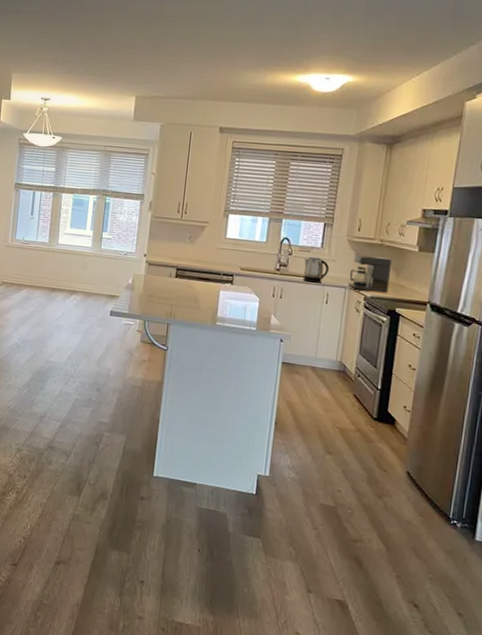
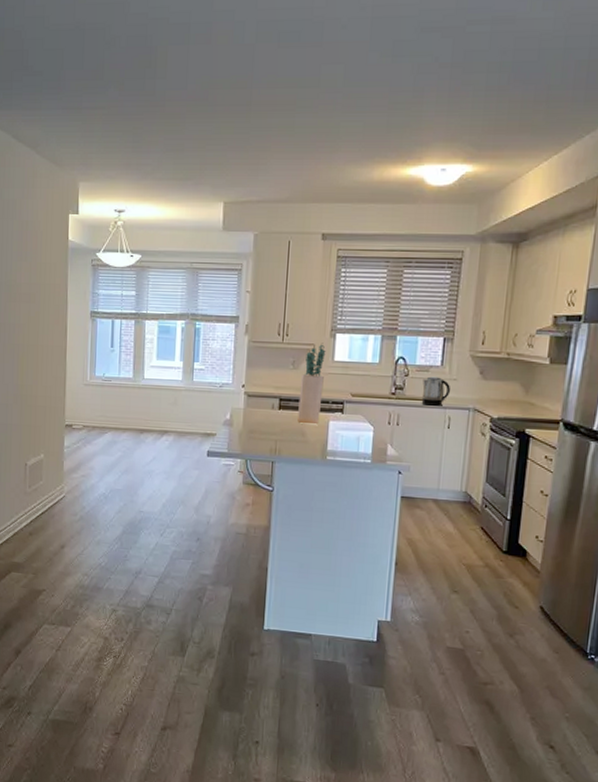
vase: none [192,221,219,294] -> present [297,342,326,426]
coffee maker: present [348,254,393,293] -> none [472,371,521,413]

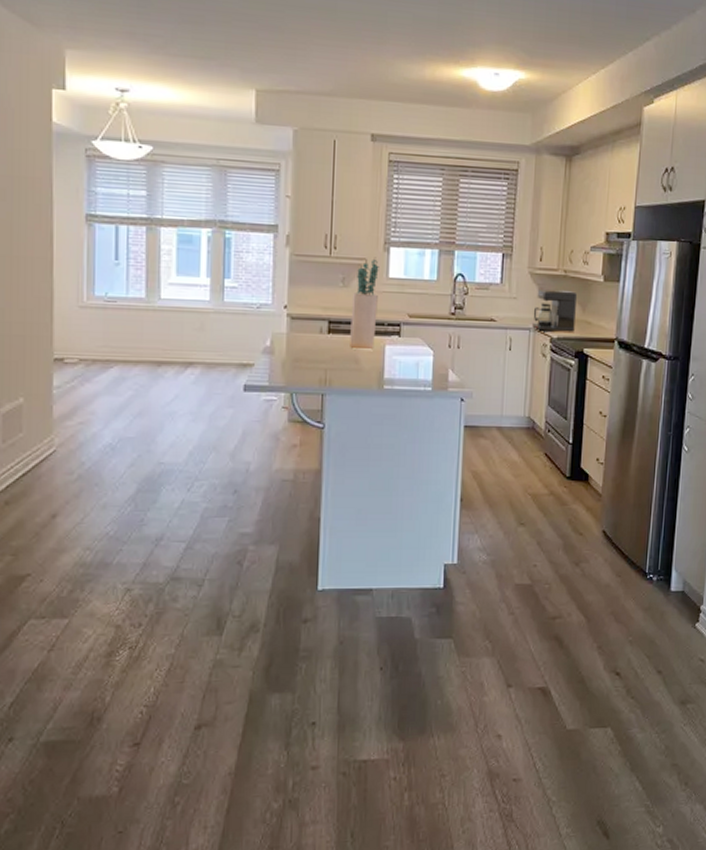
kettle: present [421,376,450,406] -> none [482,295,510,326]
coffee maker: none [472,371,521,413] -> present [532,288,578,332]

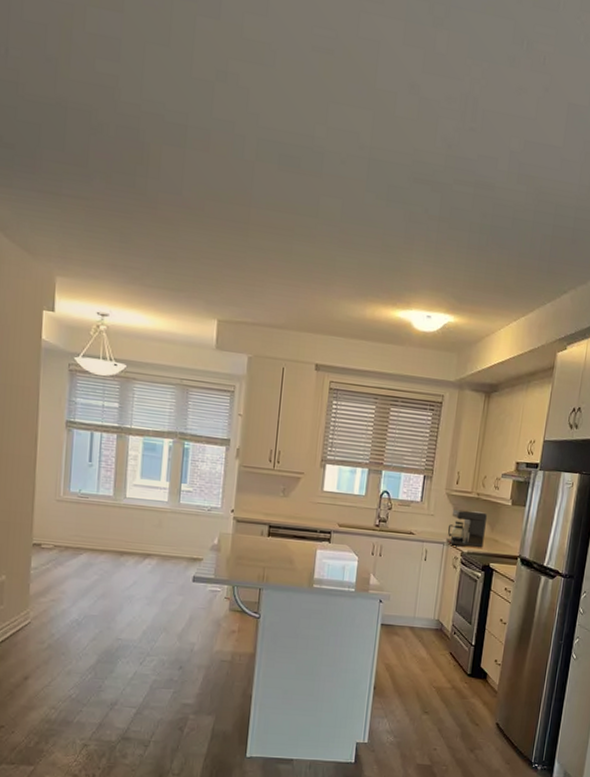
vase: present [350,257,379,351] -> none [286,472,316,554]

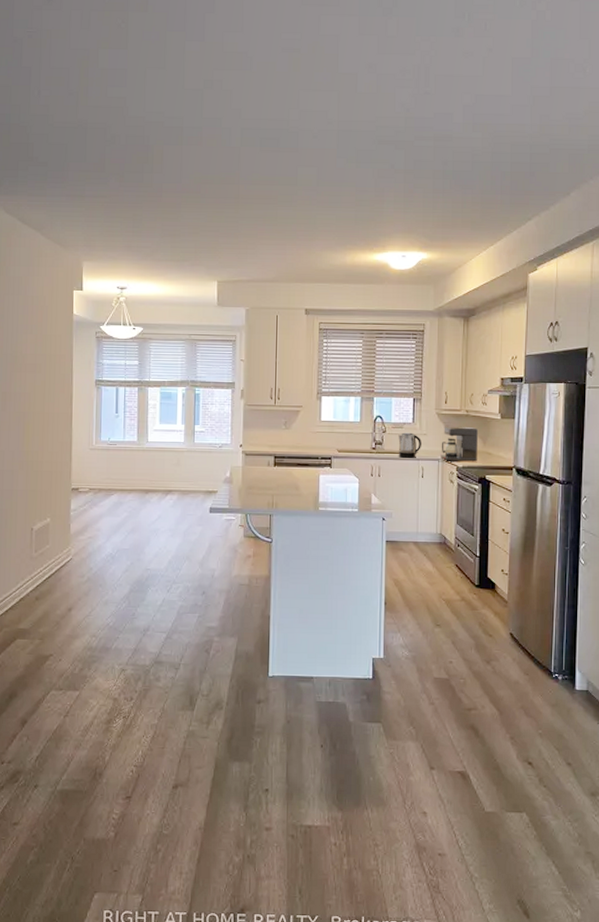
kettle: none [402,511,428,539] -> present [398,432,421,458]

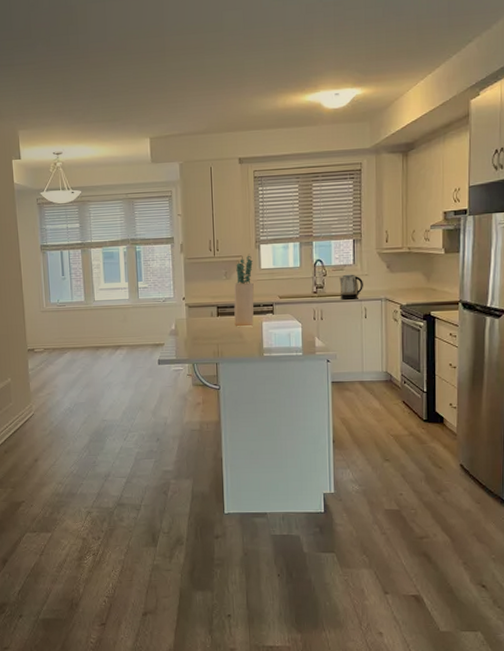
vase: none [291,404,313,480] -> present [233,253,254,328]
coffee maker: present [441,426,479,462] -> none [383,263,422,300]

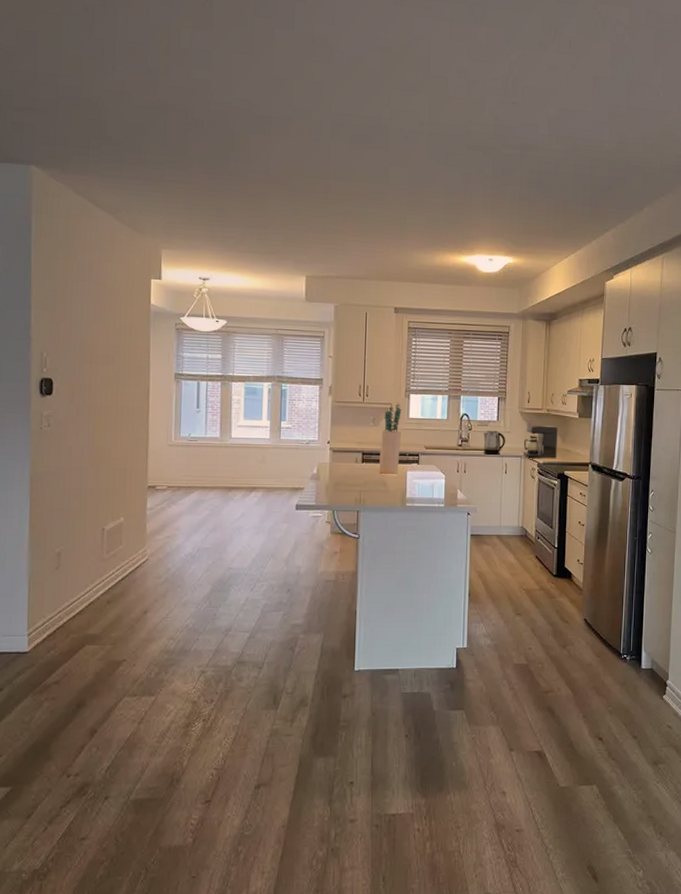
coffee maker: none [383,263,422,300] -> present [523,424,559,458]

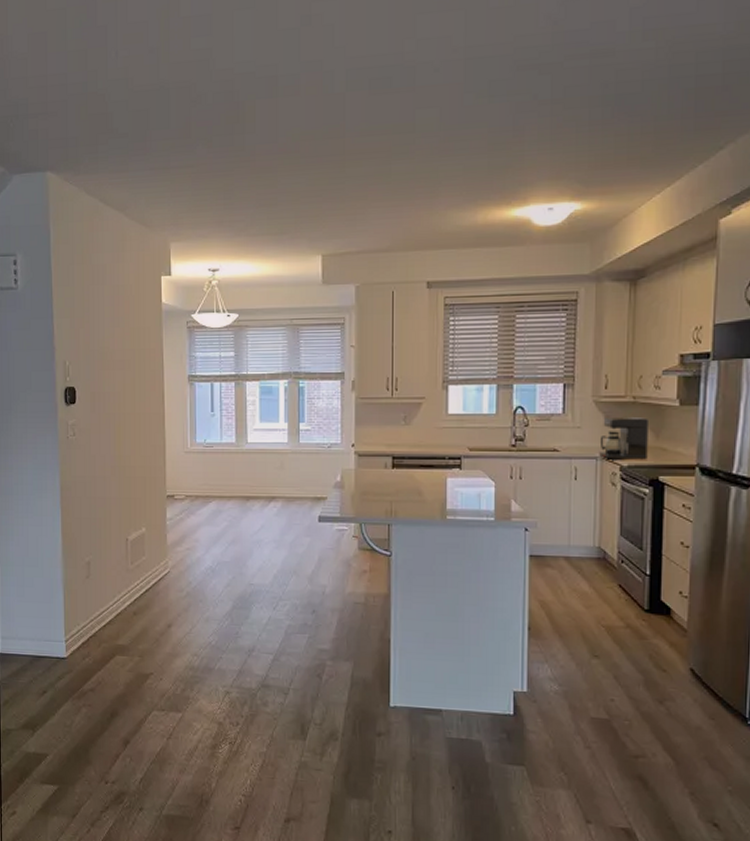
vase: present [379,402,402,476] -> none [413,395,438,484]
kettle: present [483,430,505,455] -> none [544,425,574,456]

